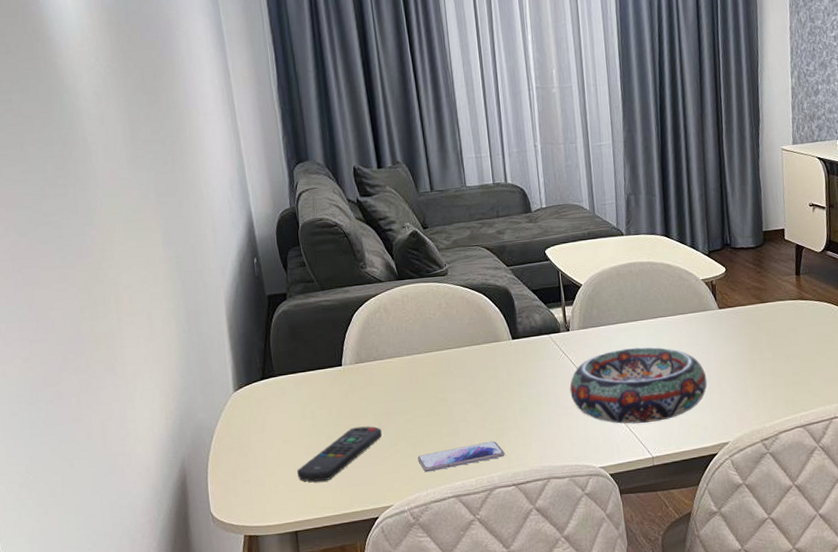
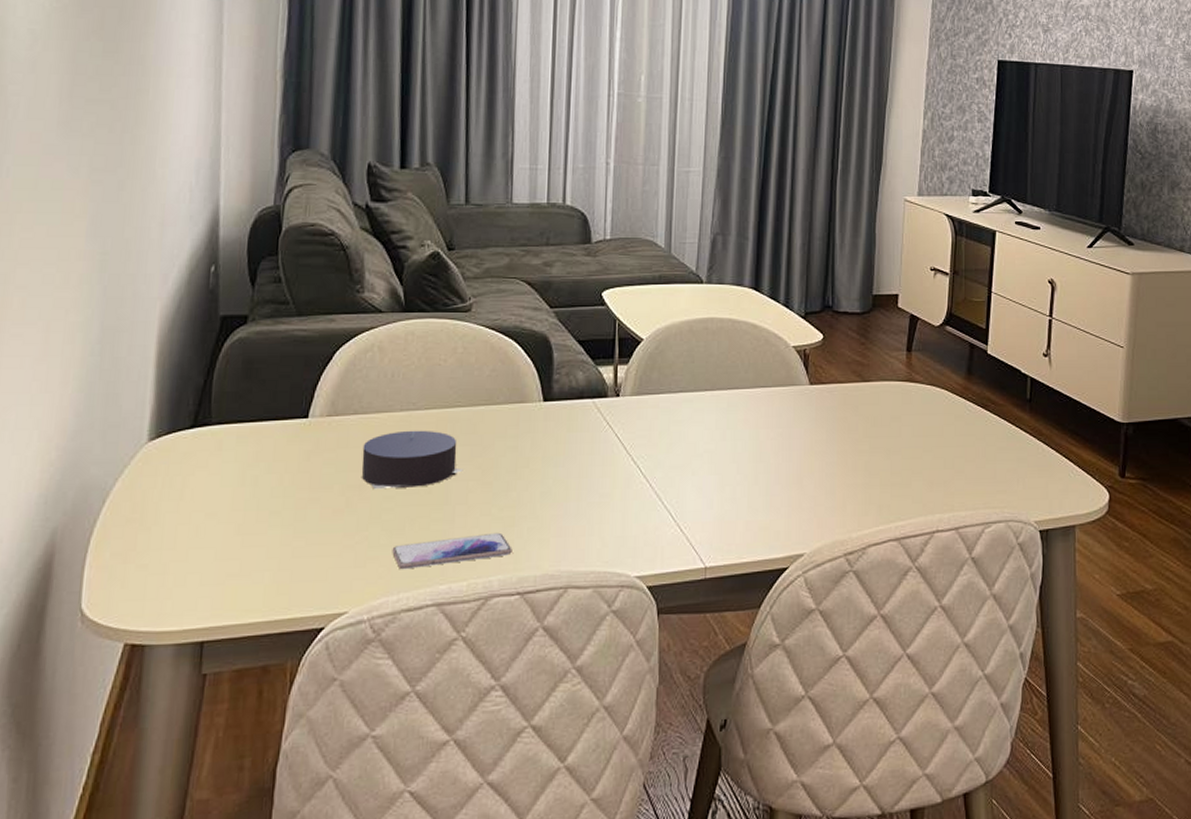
remote control: present [297,426,382,482] -> none [218,501,348,573]
candle: none [384,368,460,415] -> present [361,430,464,490]
decorative bowl: present [569,347,707,424] -> none [610,425,786,522]

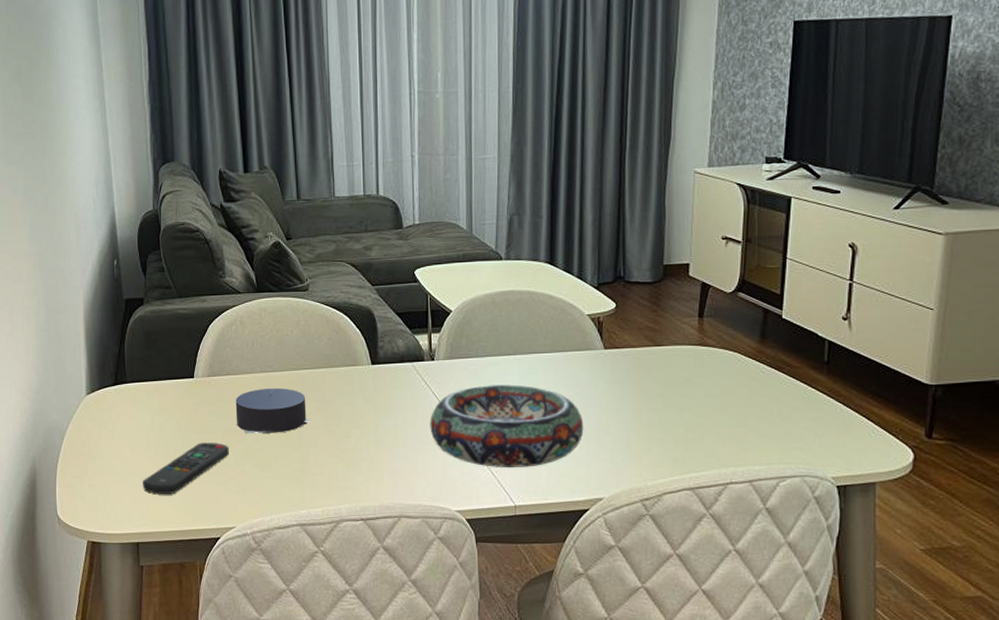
remote control: none [218,501,348,573] -> present [143,443,229,494]
smartphone: present [392,532,512,570] -> none [264,470,355,497]
decorative bowl: none [610,425,786,522] -> present [430,385,584,467]

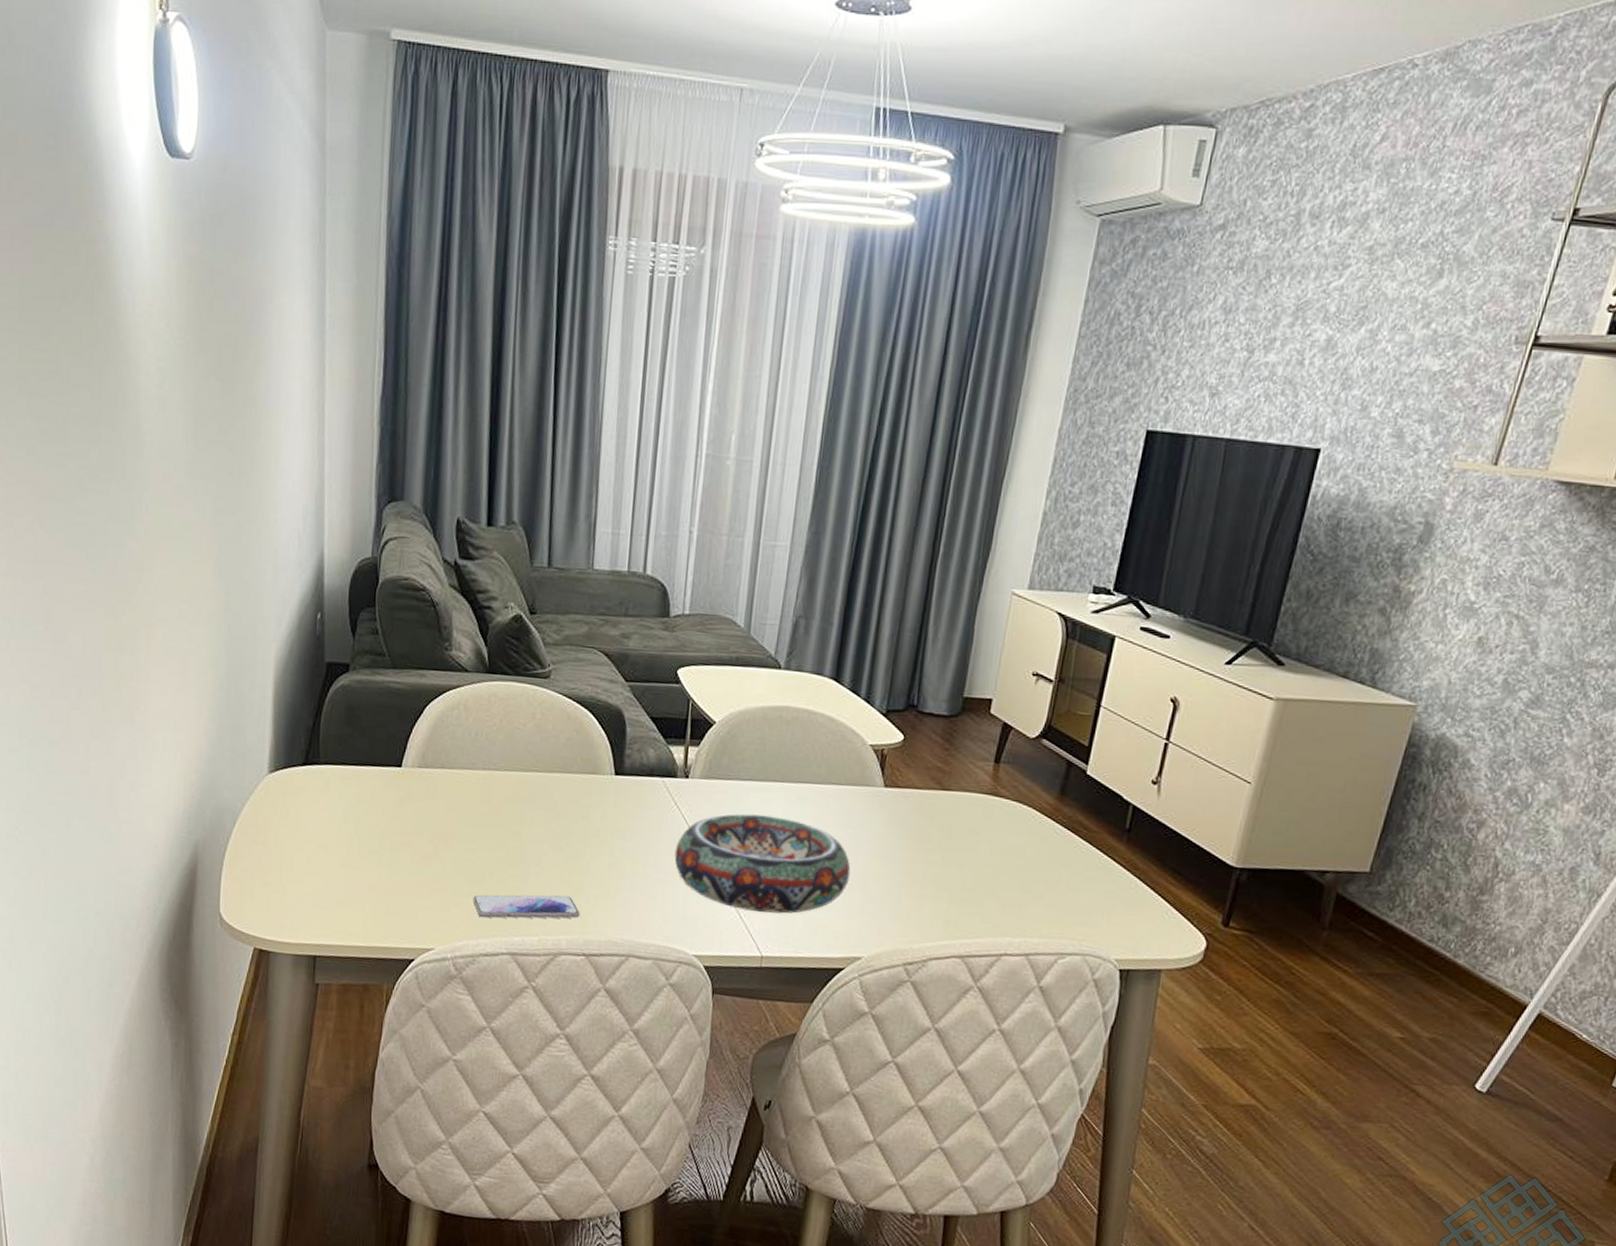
remote control: present [143,443,229,494] -> none [327,845,435,903]
candle: present [235,388,312,434] -> none [447,788,538,844]
smartphone: none [264,470,355,497] -> present [473,894,580,919]

